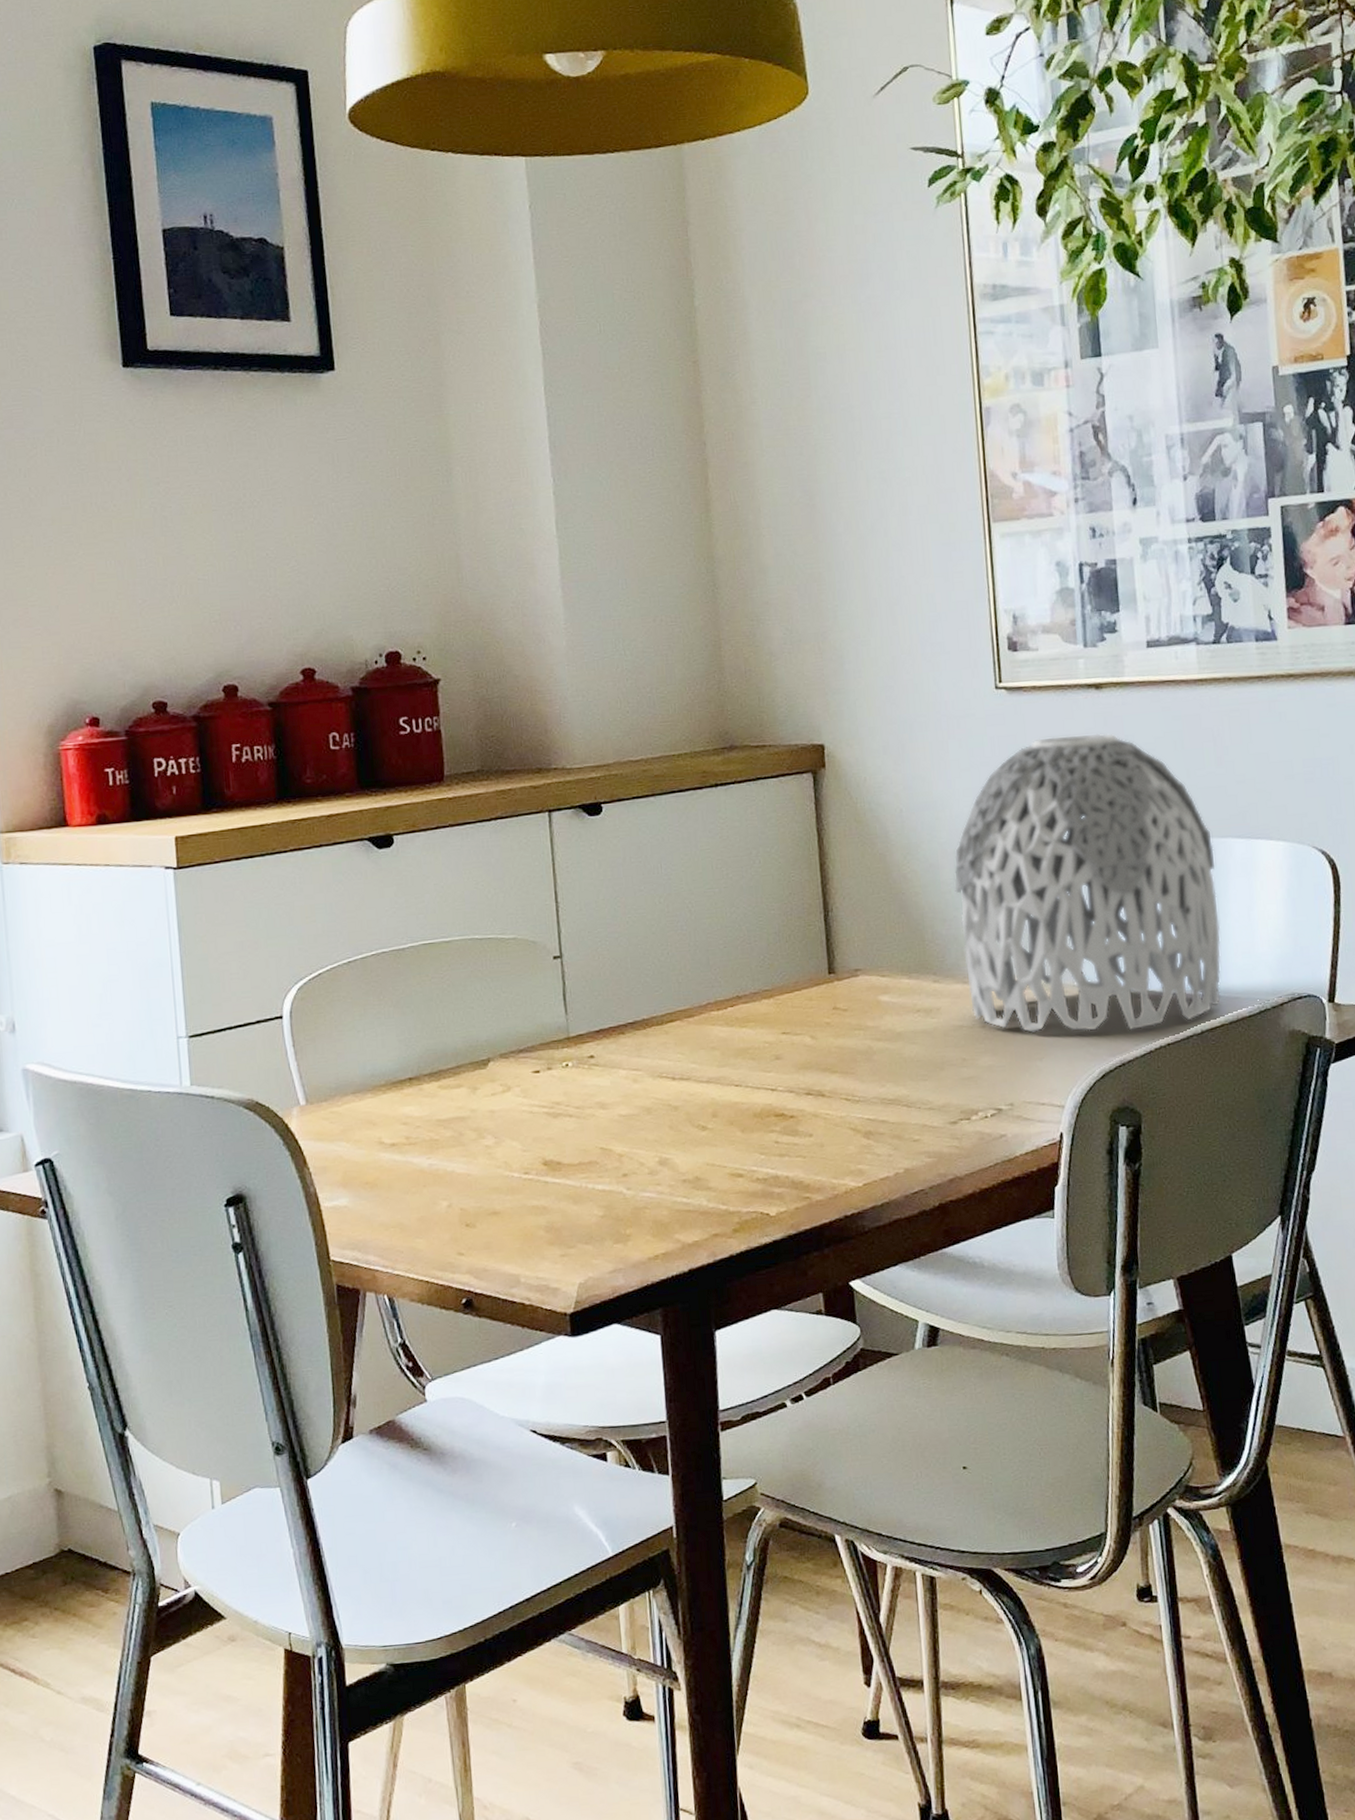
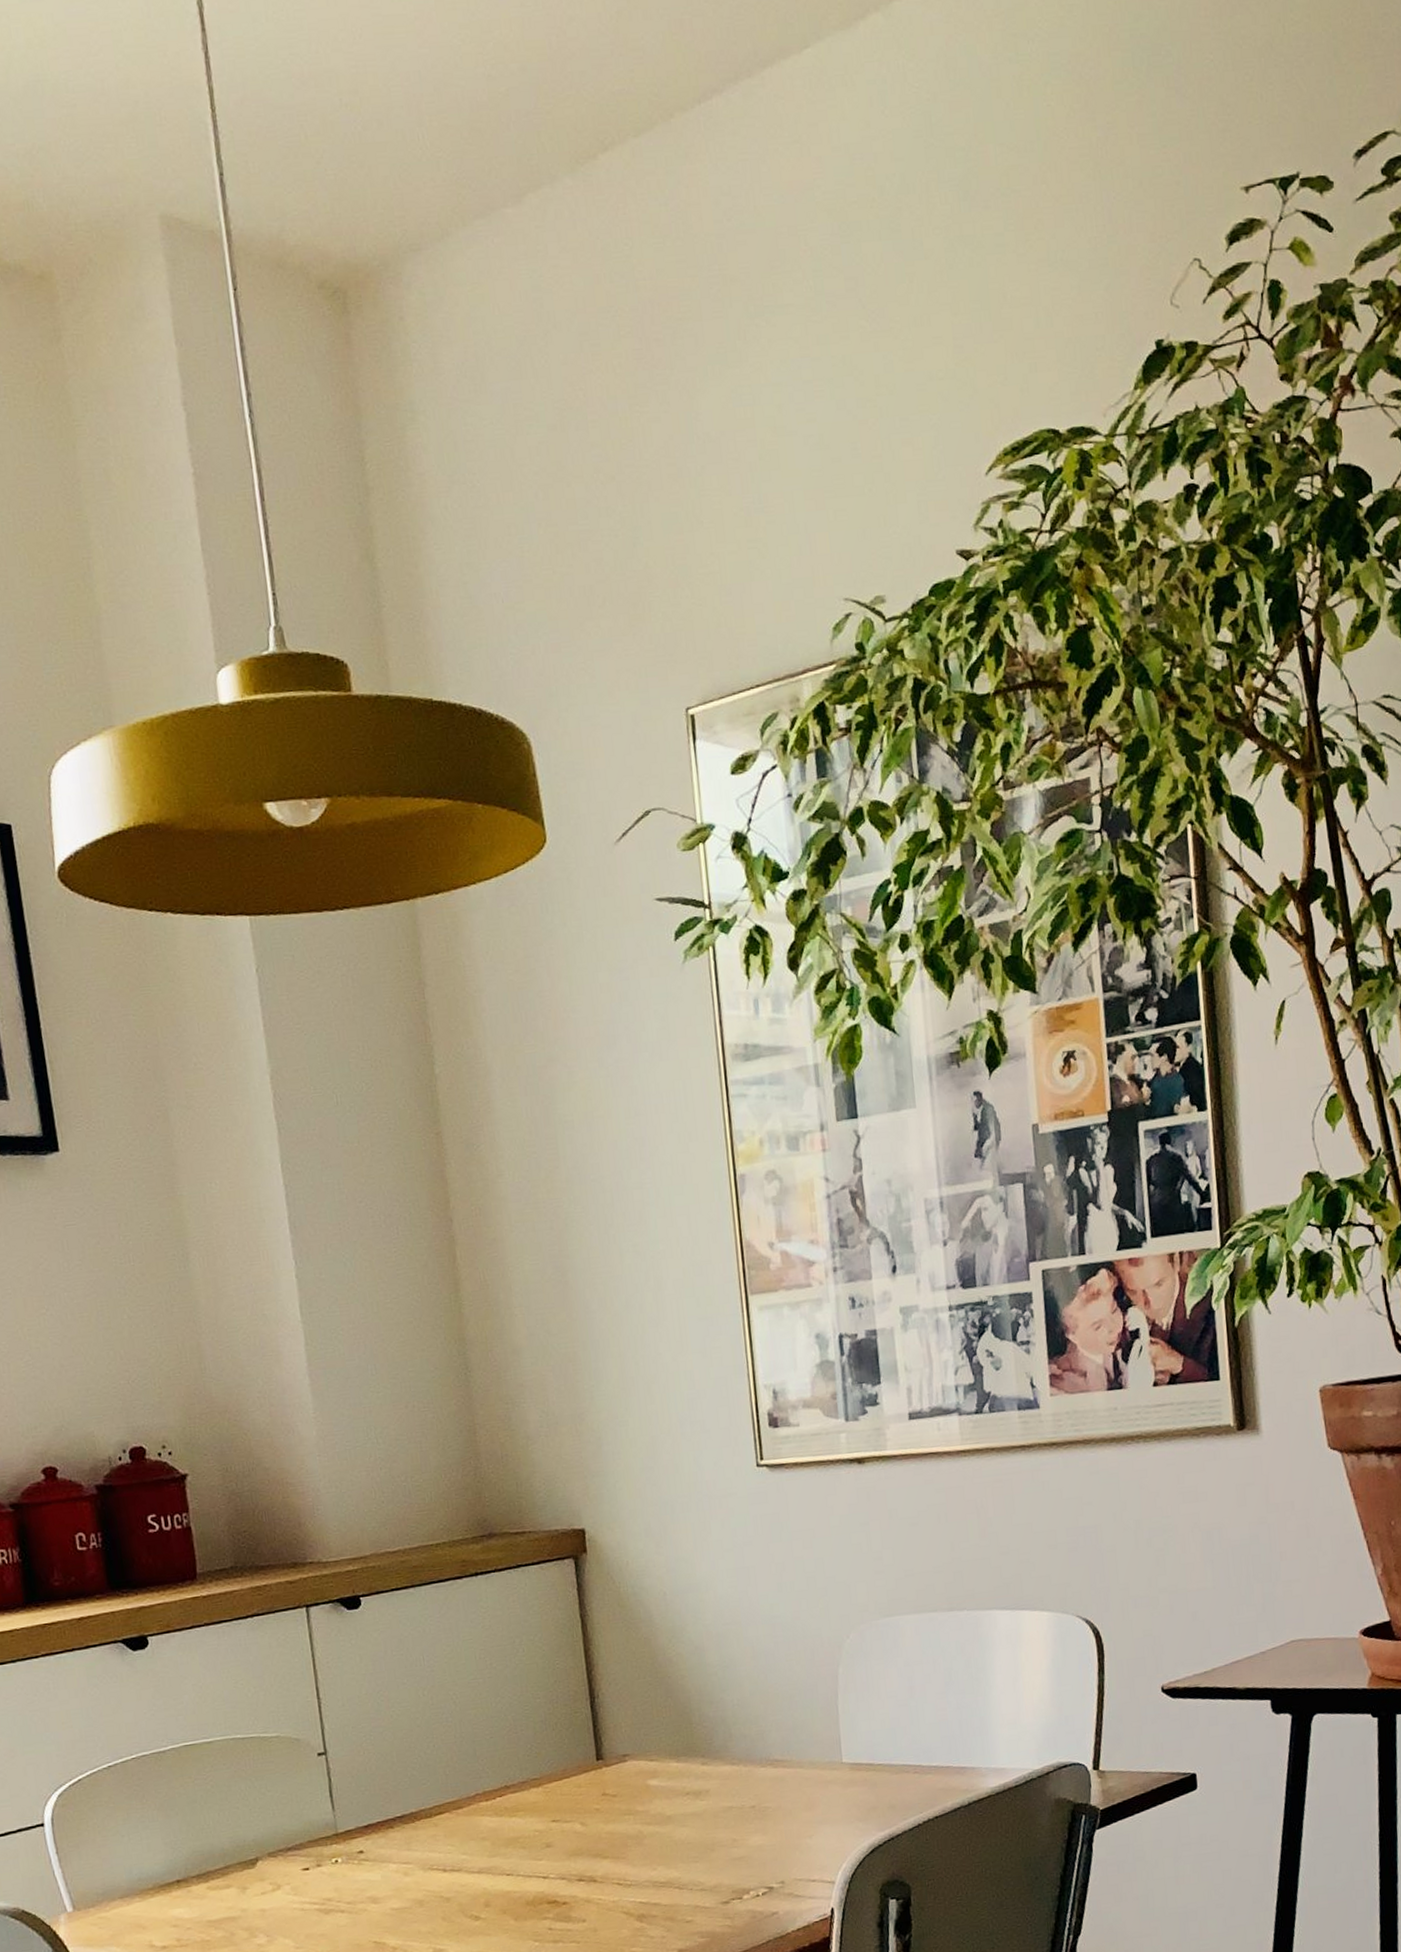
vase: present [954,733,1221,1034] -> none [720,1508,988,1812]

